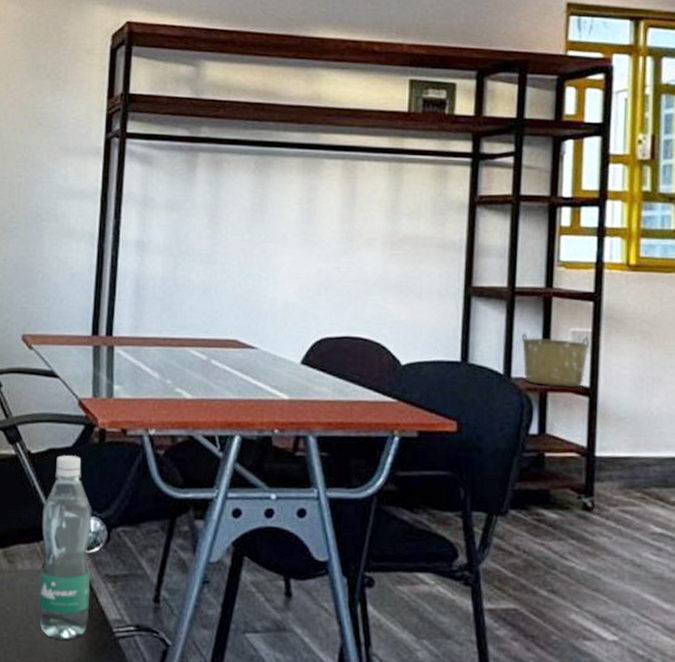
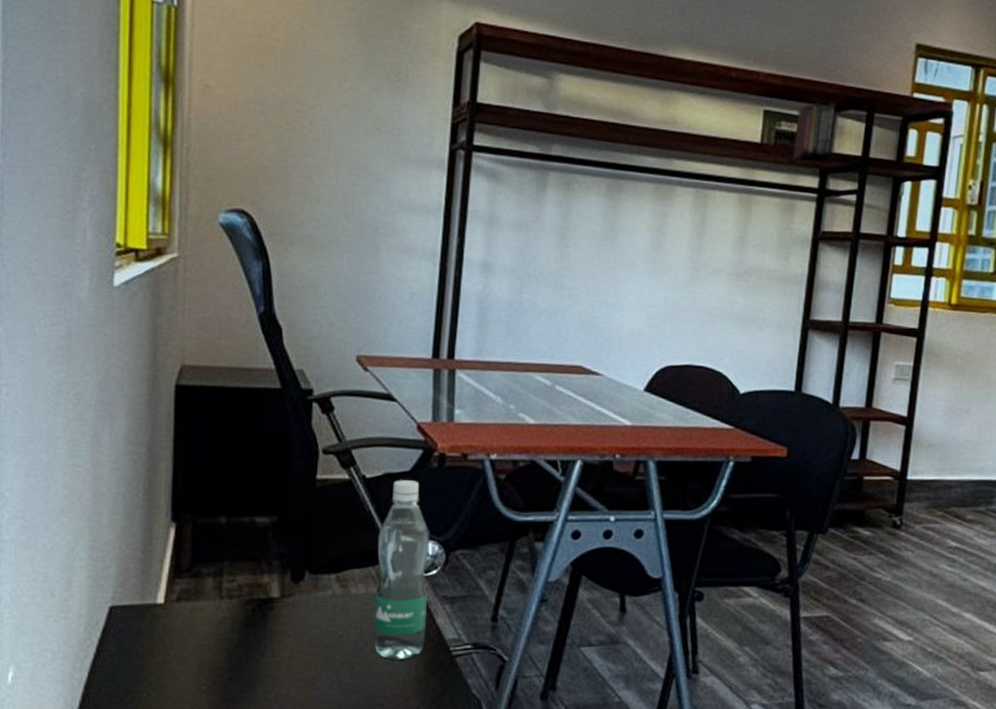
books: none [442,66,485,128] -> present [792,100,836,163]
basket: present [522,333,589,388] -> none [850,365,910,417]

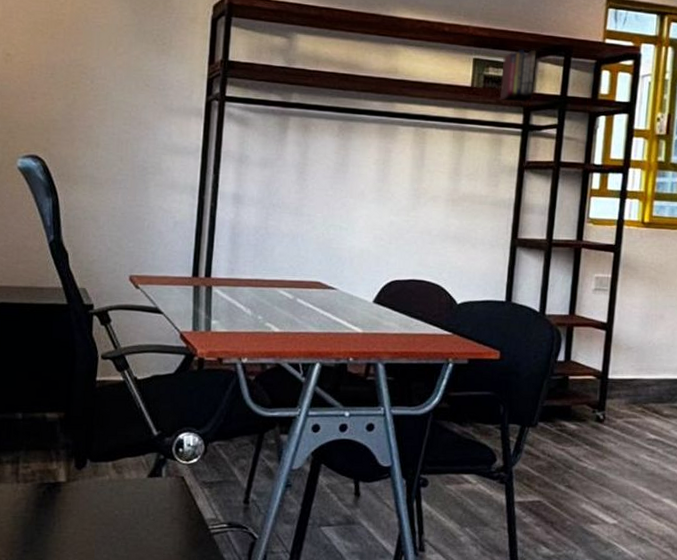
bottle: present [374,480,430,660] -> none [144,381,191,537]

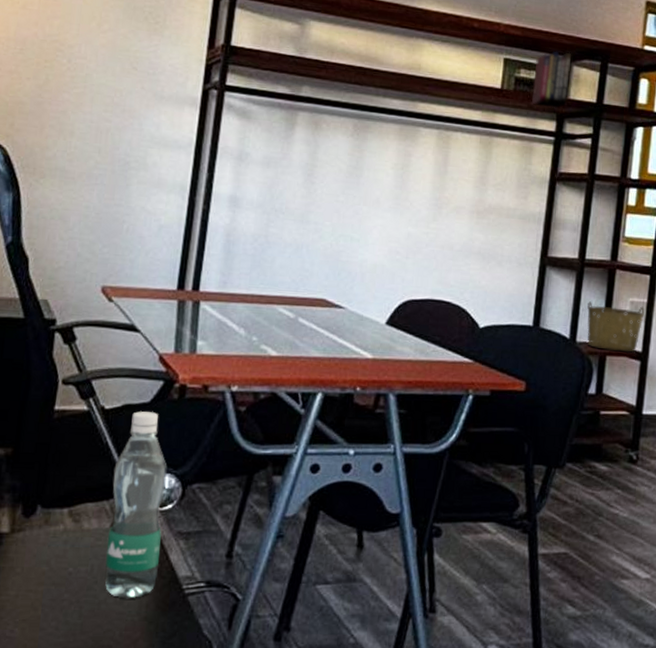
bottle: none [144,381,191,537] -> present [104,411,167,599]
basket: none [555,278,609,323] -> present [587,301,645,353]

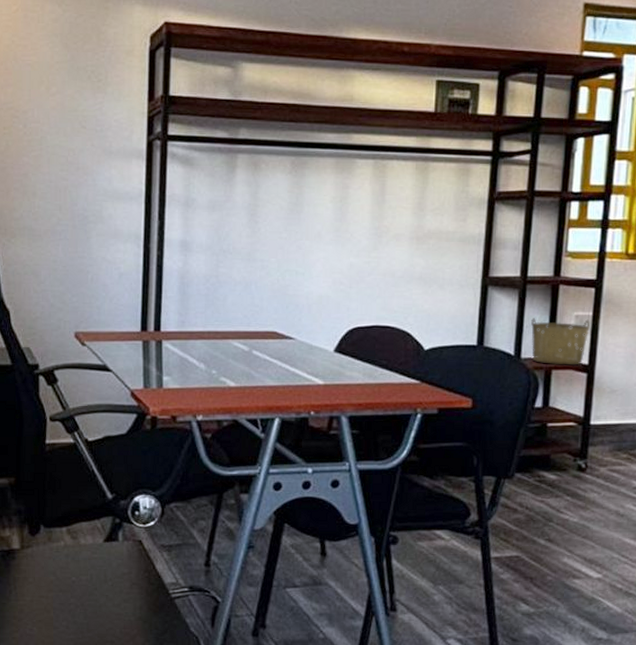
bottle: present [104,411,167,599] -> none [101,442,148,603]
books: present [531,50,572,109] -> none [466,67,506,127]

